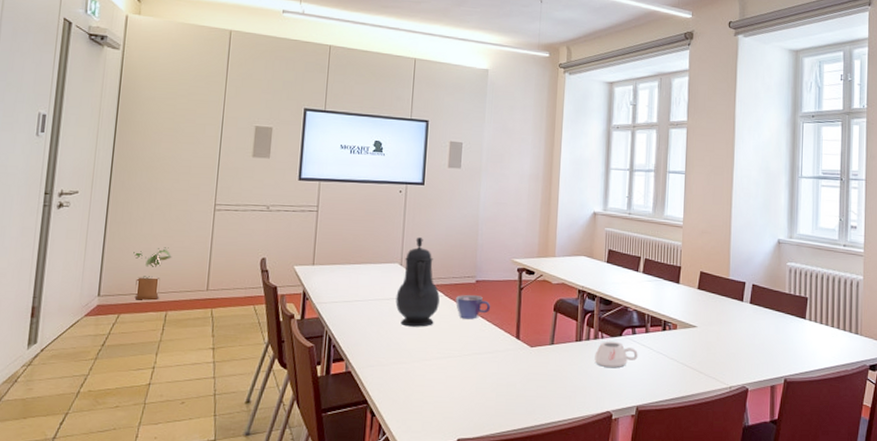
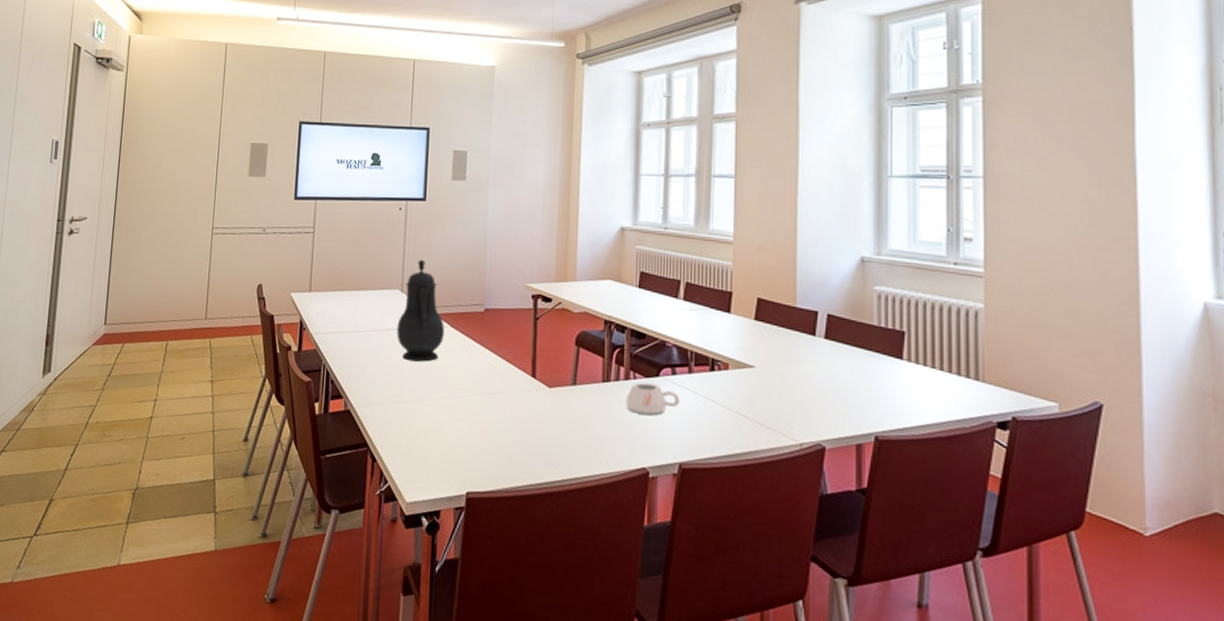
house plant: present [133,247,172,301] -> none [136,273,172,330]
cup: present [456,295,491,319] -> none [462,325,502,354]

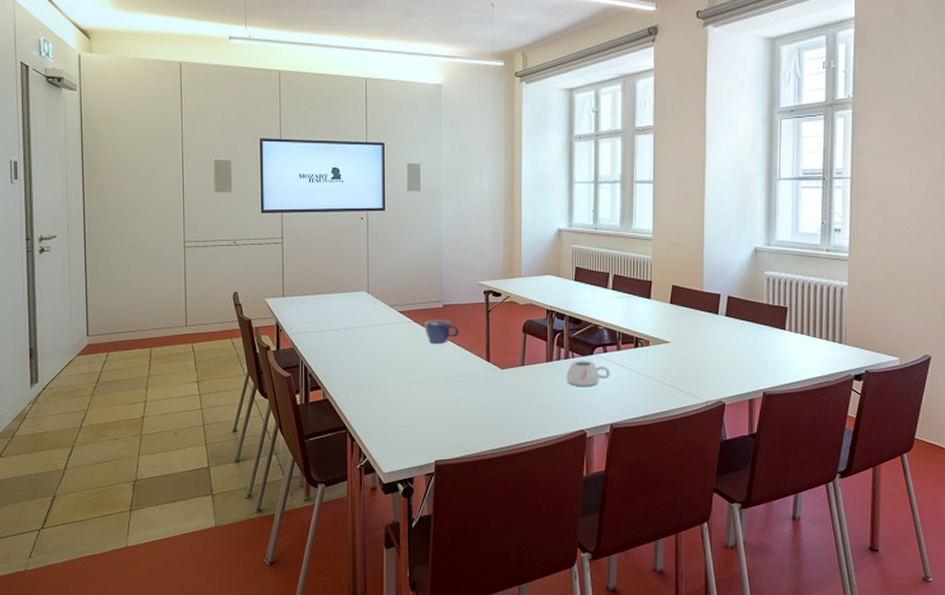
coffeepot: present [396,260,445,362] -> none [366,264,408,354]
cup: none [462,325,502,354] -> present [424,320,460,344]

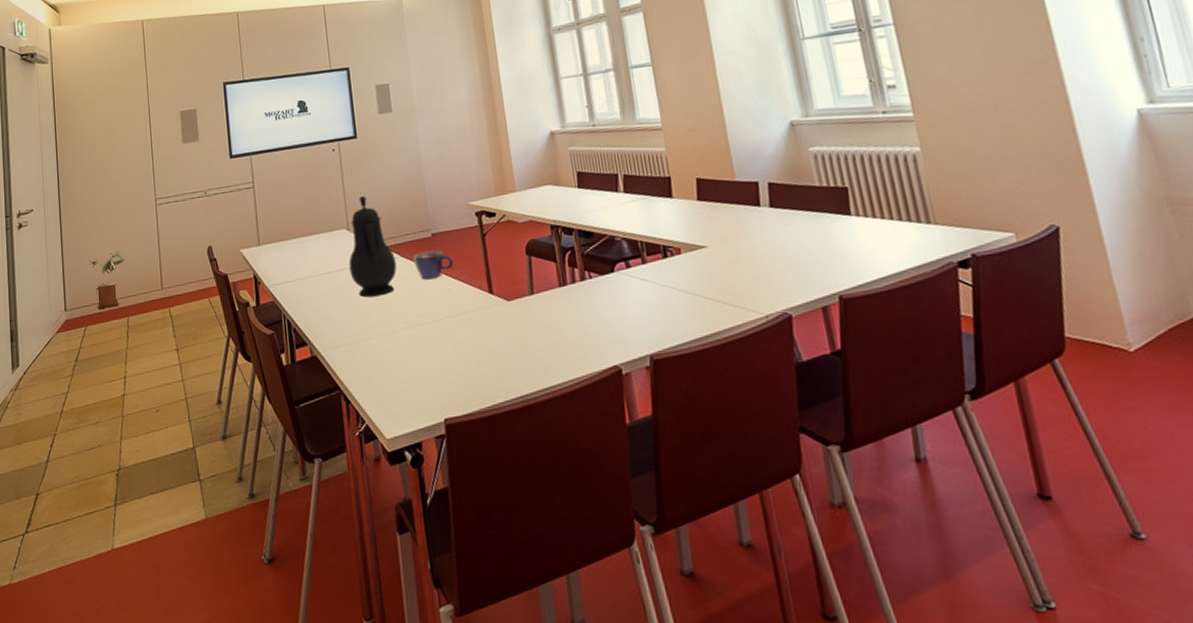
house plant: none [114,286,150,338] -> present [89,251,125,310]
coffeepot: none [366,264,408,354] -> present [348,196,397,298]
cup: present [566,360,610,387] -> none [585,279,639,313]

